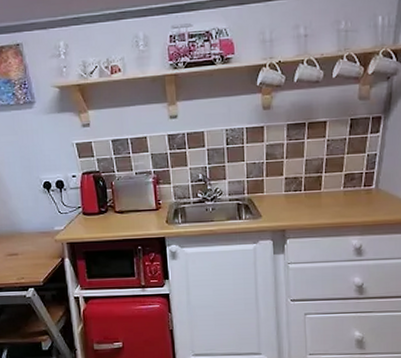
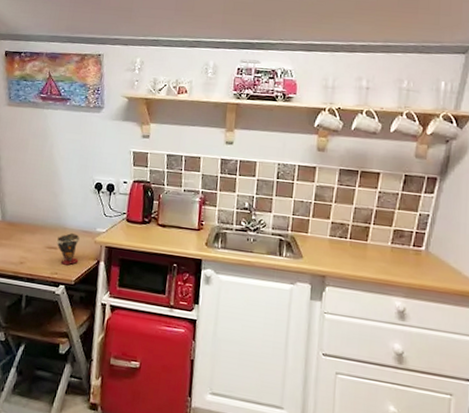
cup: none [16,236,42,269] -> present [57,232,80,265]

